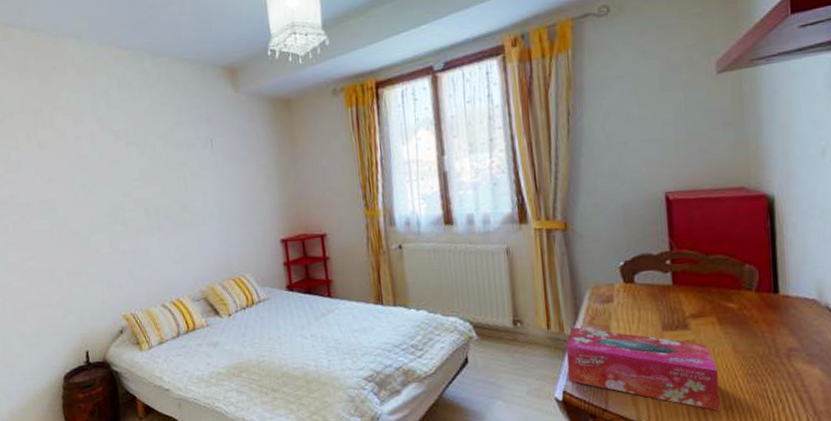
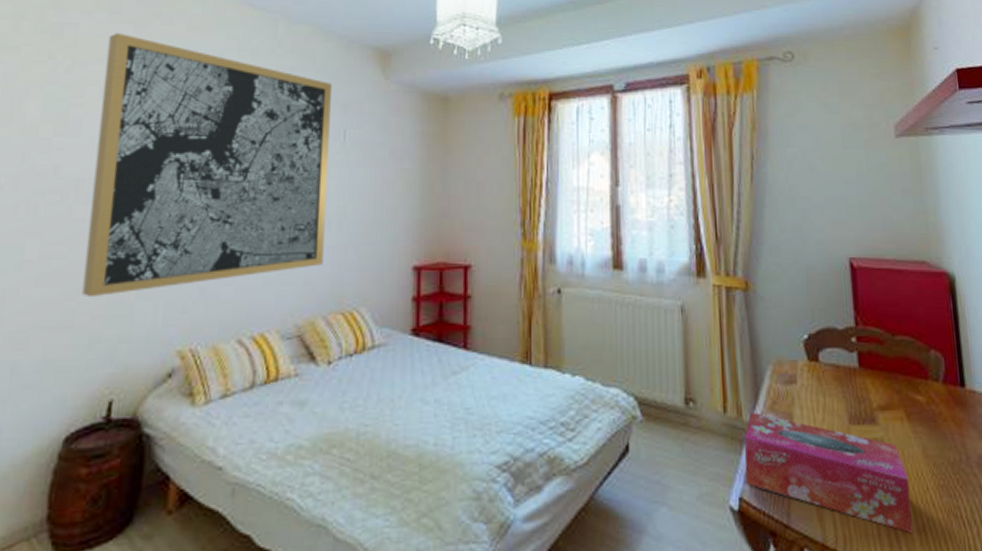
wall art: none [23,87,213,285] -> present [82,33,332,298]

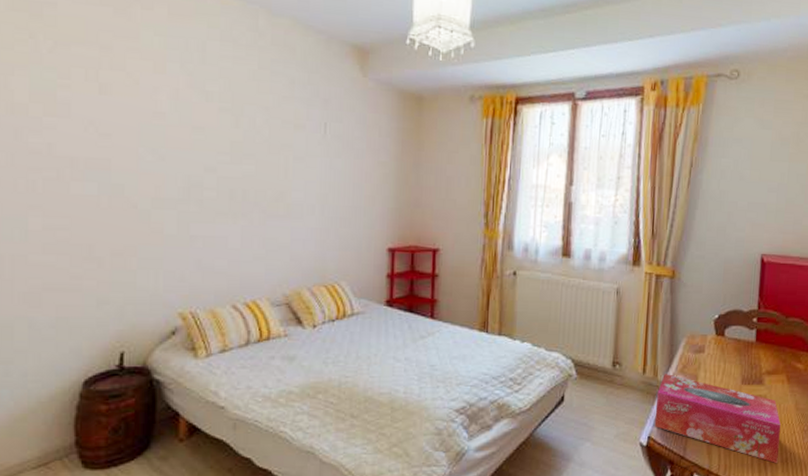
wall art: present [82,33,332,298] -> none [87,15,312,266]

